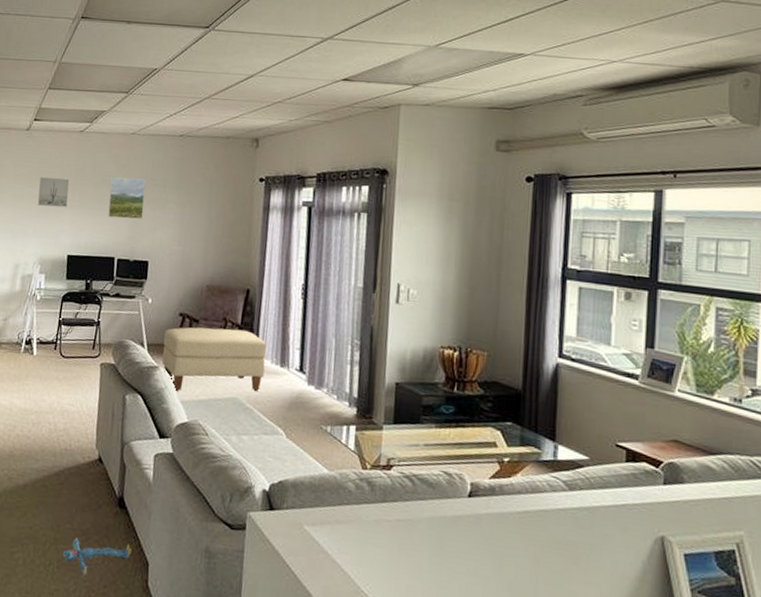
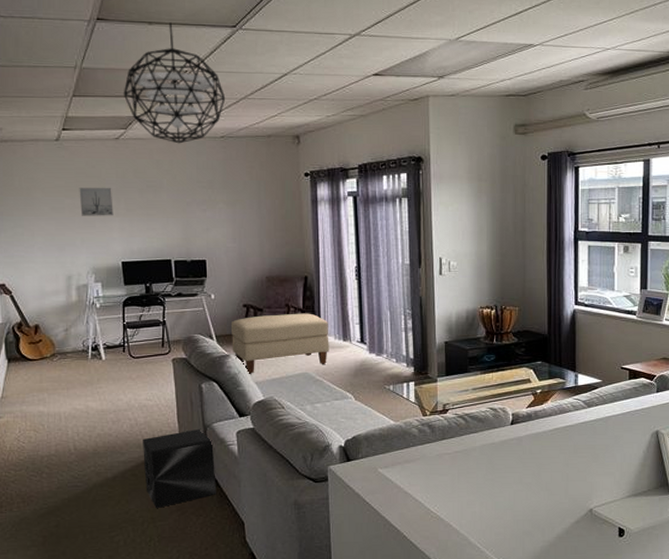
speaker: none [53,444,129,529] -> present [143,428,216,508]
plush toy: present [62,538,131,575] -> none [161,510,226,543]
pendant light: none [94,22,190,140] -> present [123,22,226,144]
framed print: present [107,176,146,219] -> none [155,181,194,222]

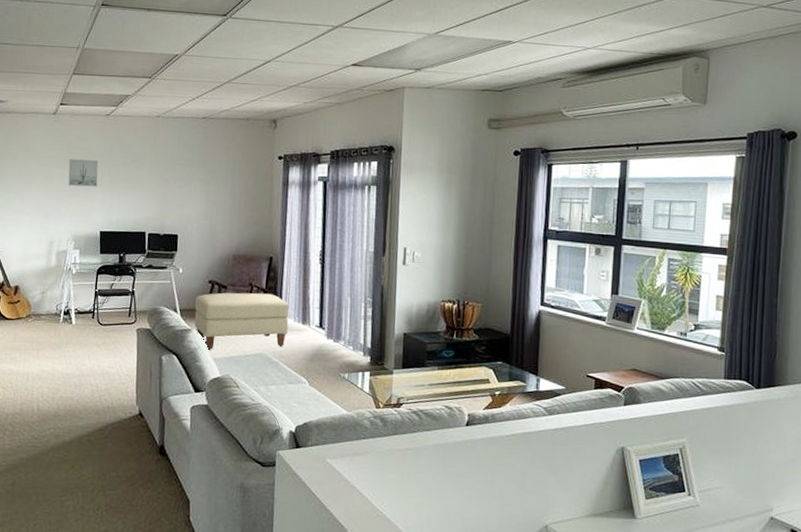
pendant light: present [123,22,226,144] -> none [117,9,211,123]
speaker: present [143,428,216,508] -> none [99,400,168,477]

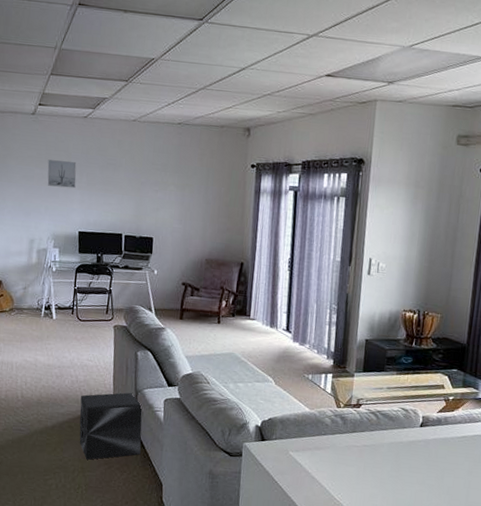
speaker: none [99,400,168,477] -> present [79,392,143,460]
ottoman: present [194,292,289,350] -> none [168,294,258,348]

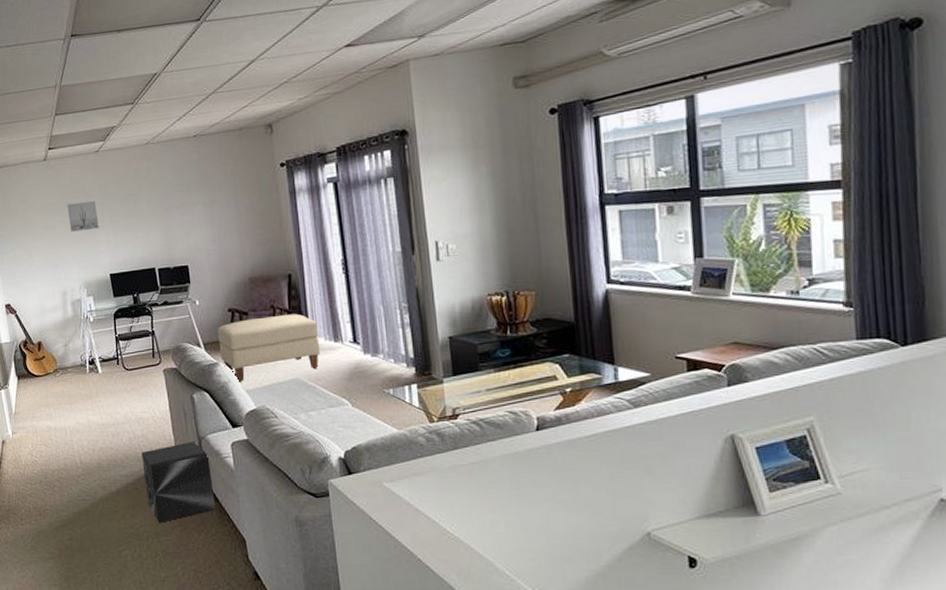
ottoman: none [168,294,258,348] -> present [217,313,320,382]

